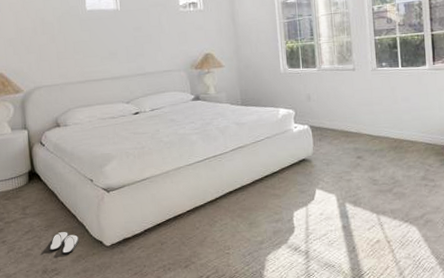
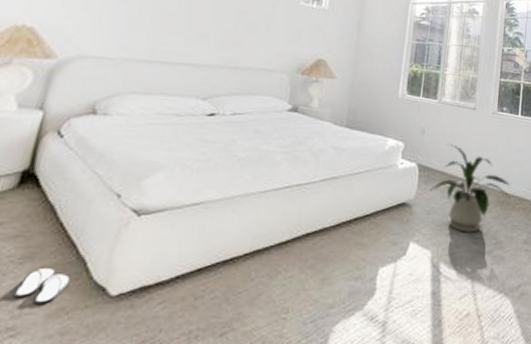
house plant: none [324,103,403,178] -> present [429,143,511,234]

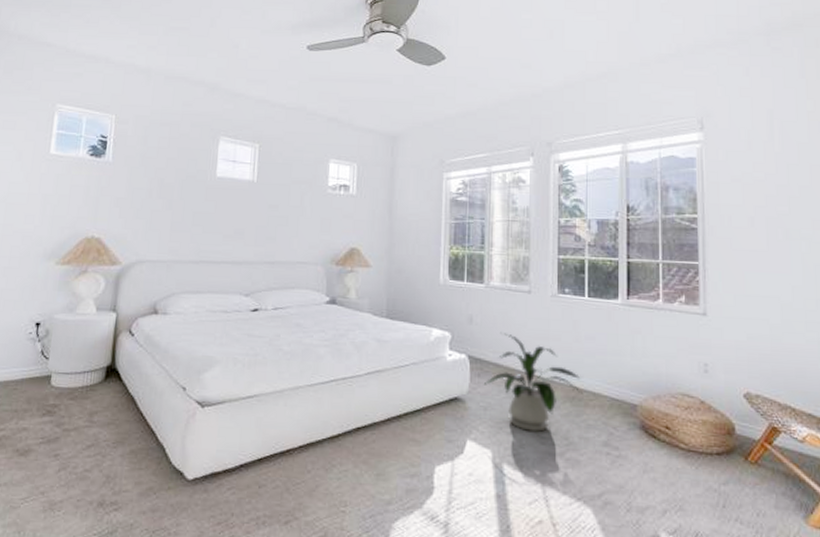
slippers: present [14,268,71,305] -> none [113,452,155,484]

